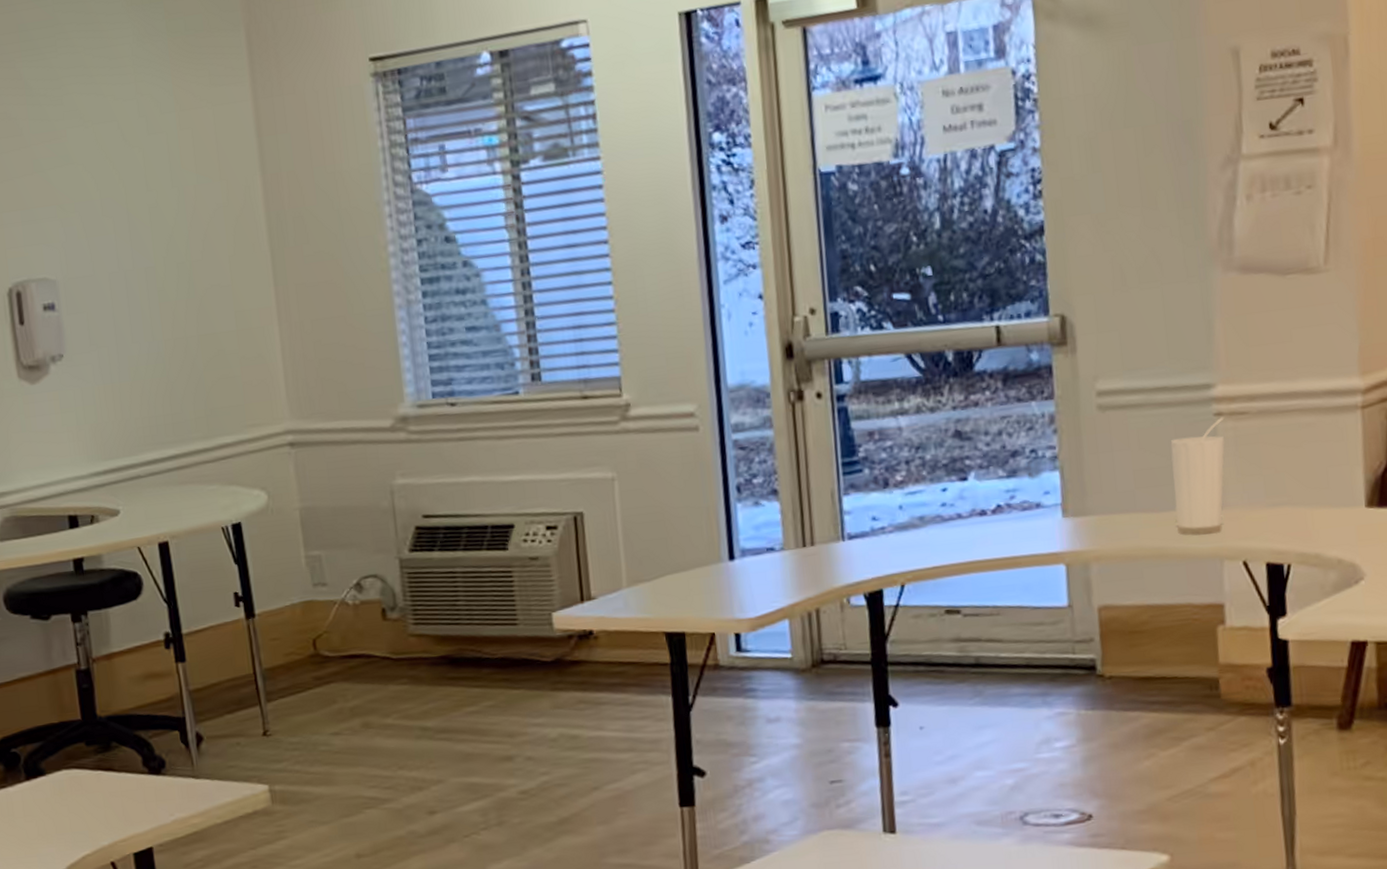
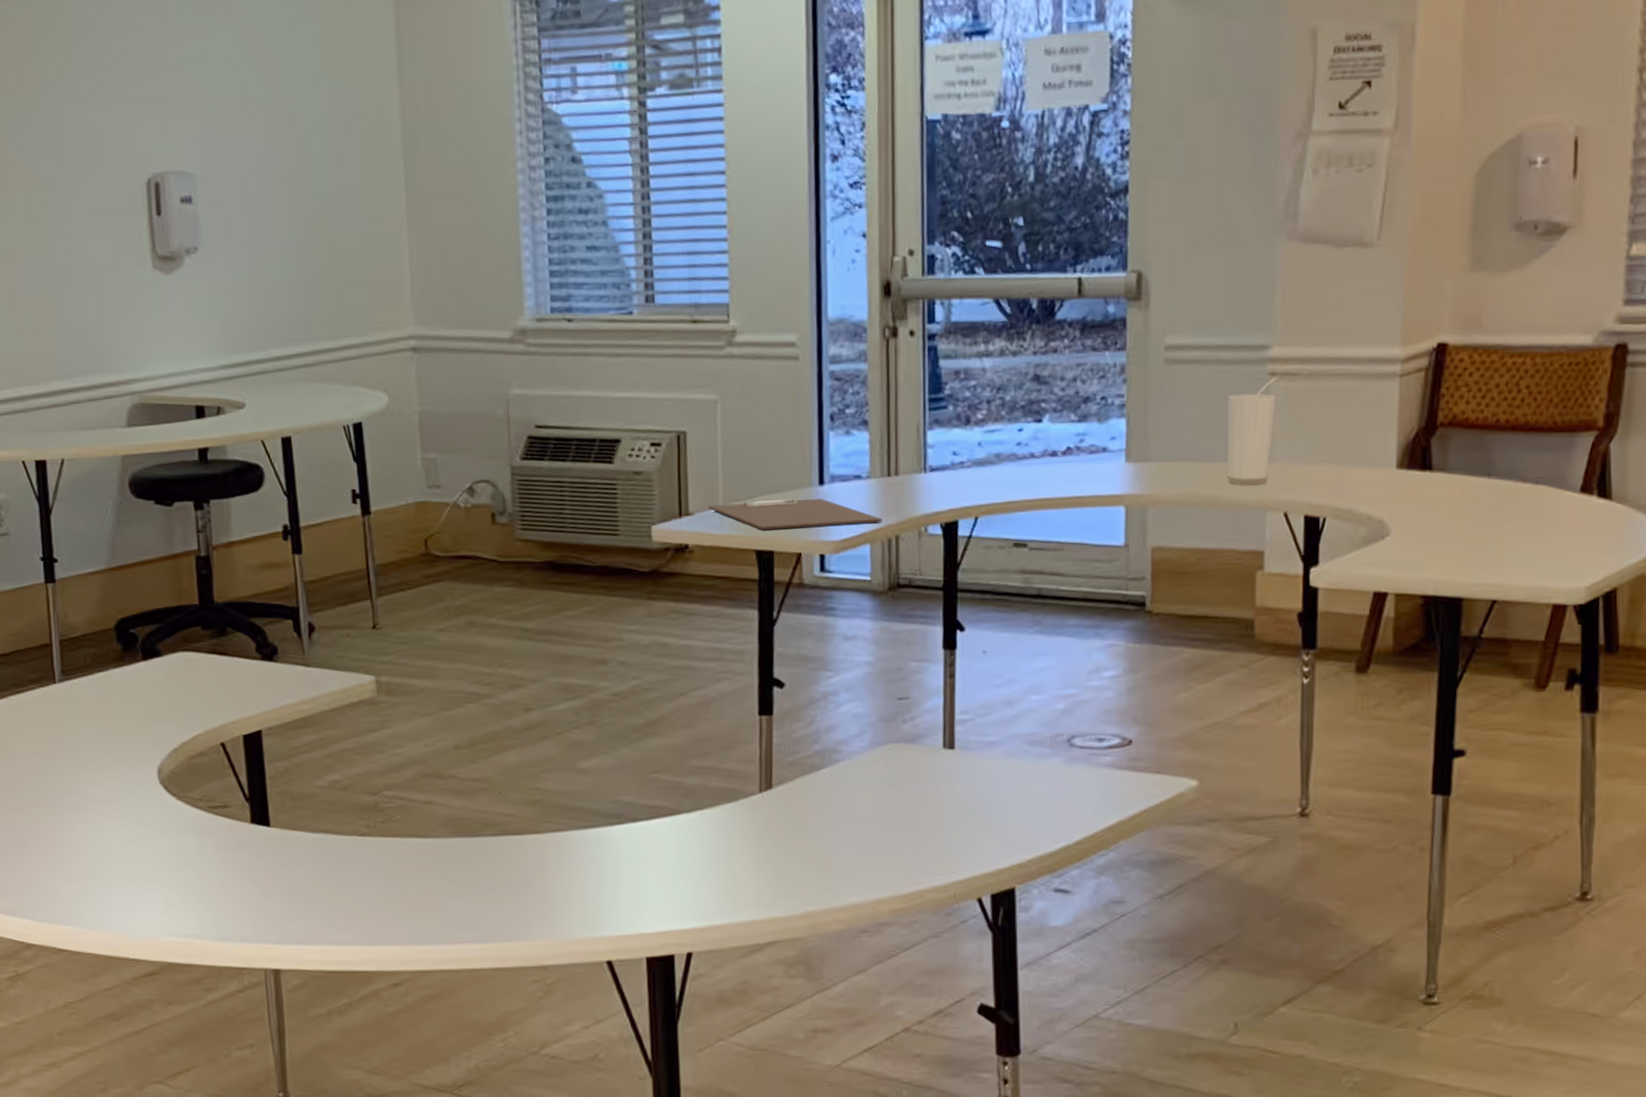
clipboard: none [612,574,800,611] -> present [709,499,882,530]

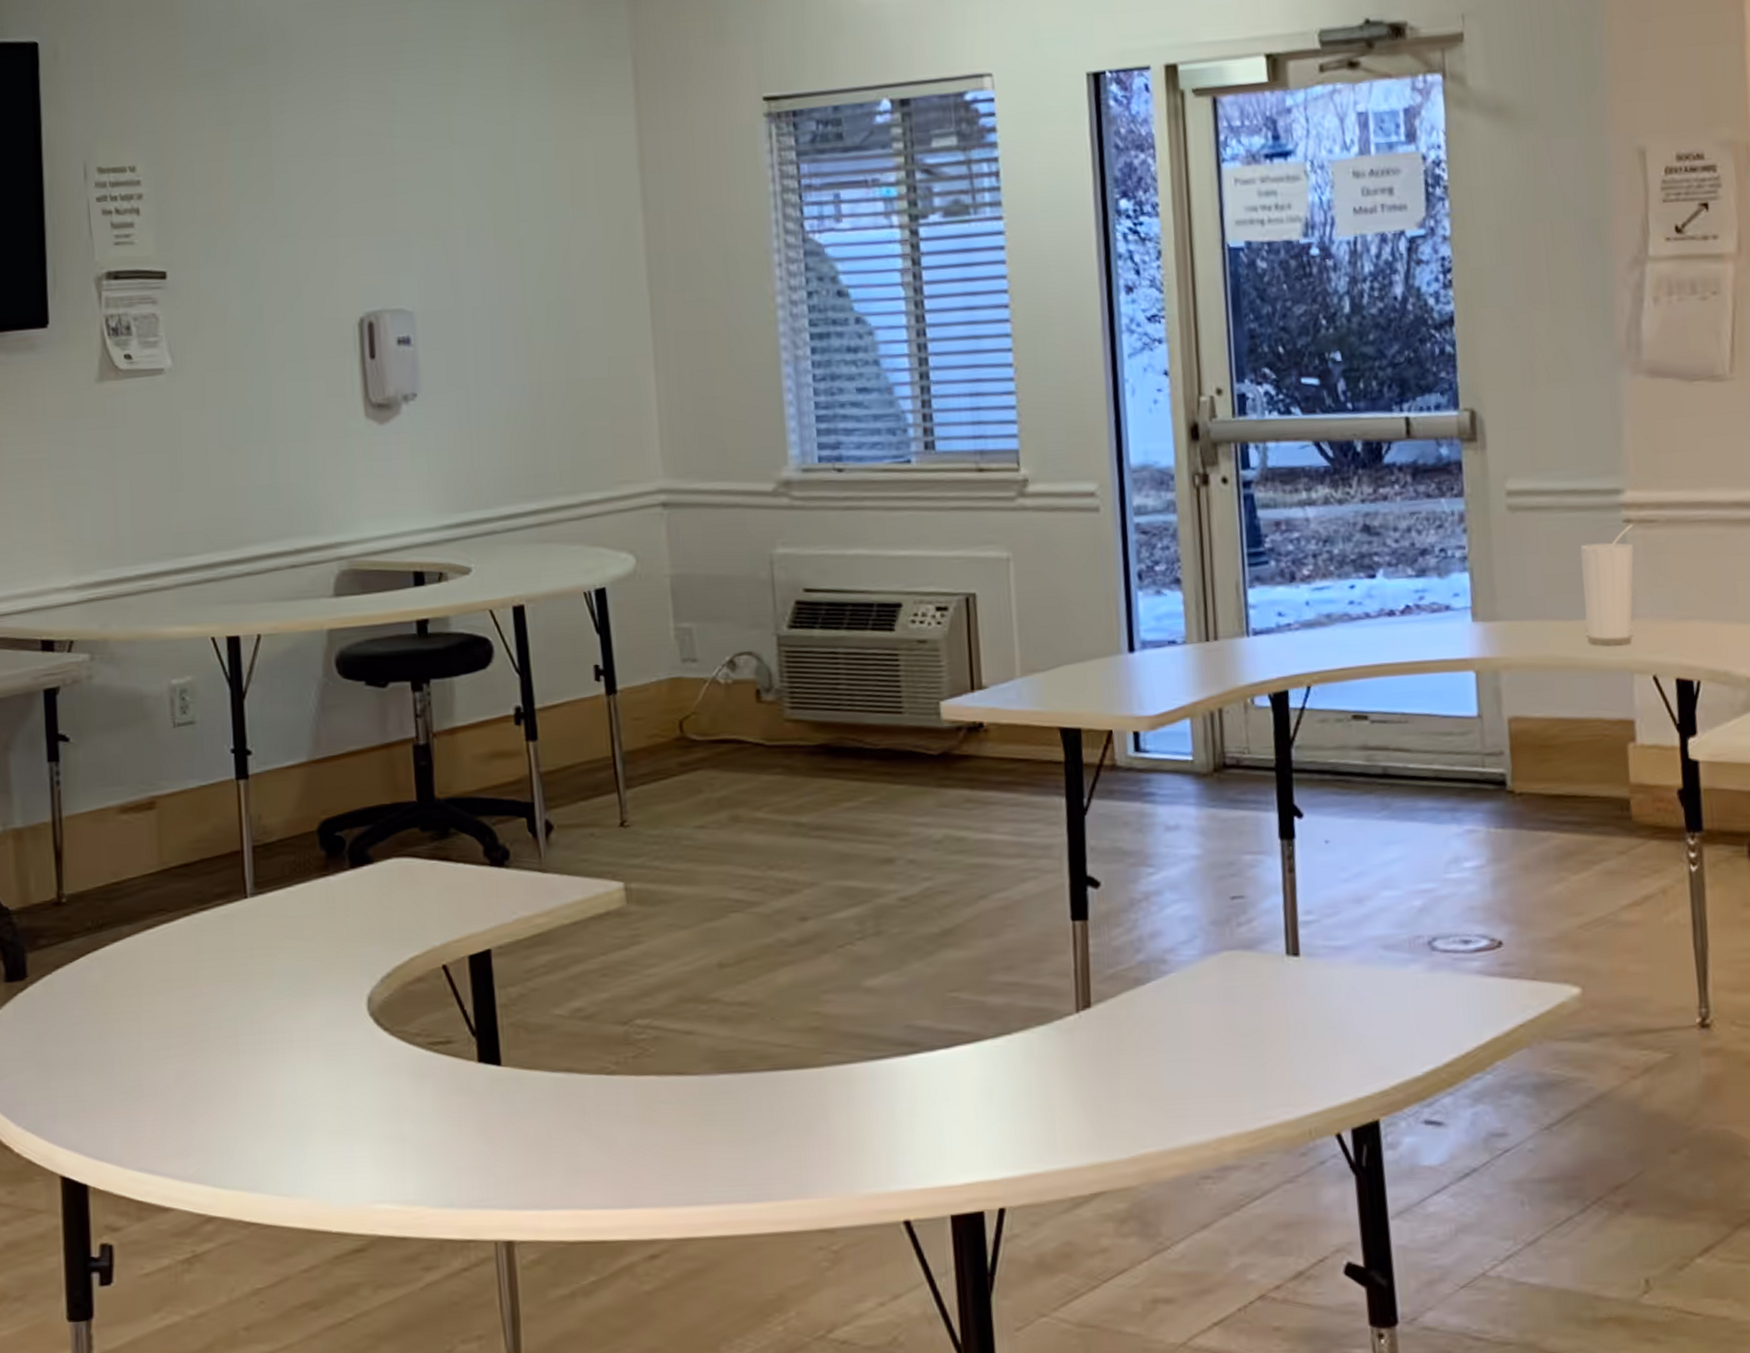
clipboard: present [709,499,882,530] -> none [1004,668,1203,704]

